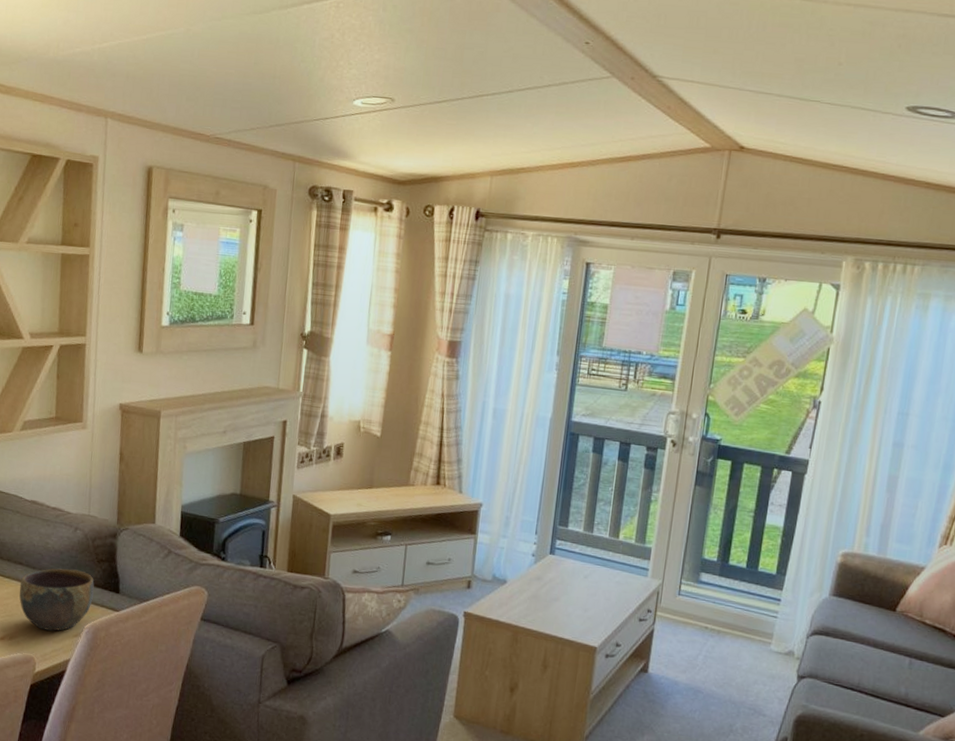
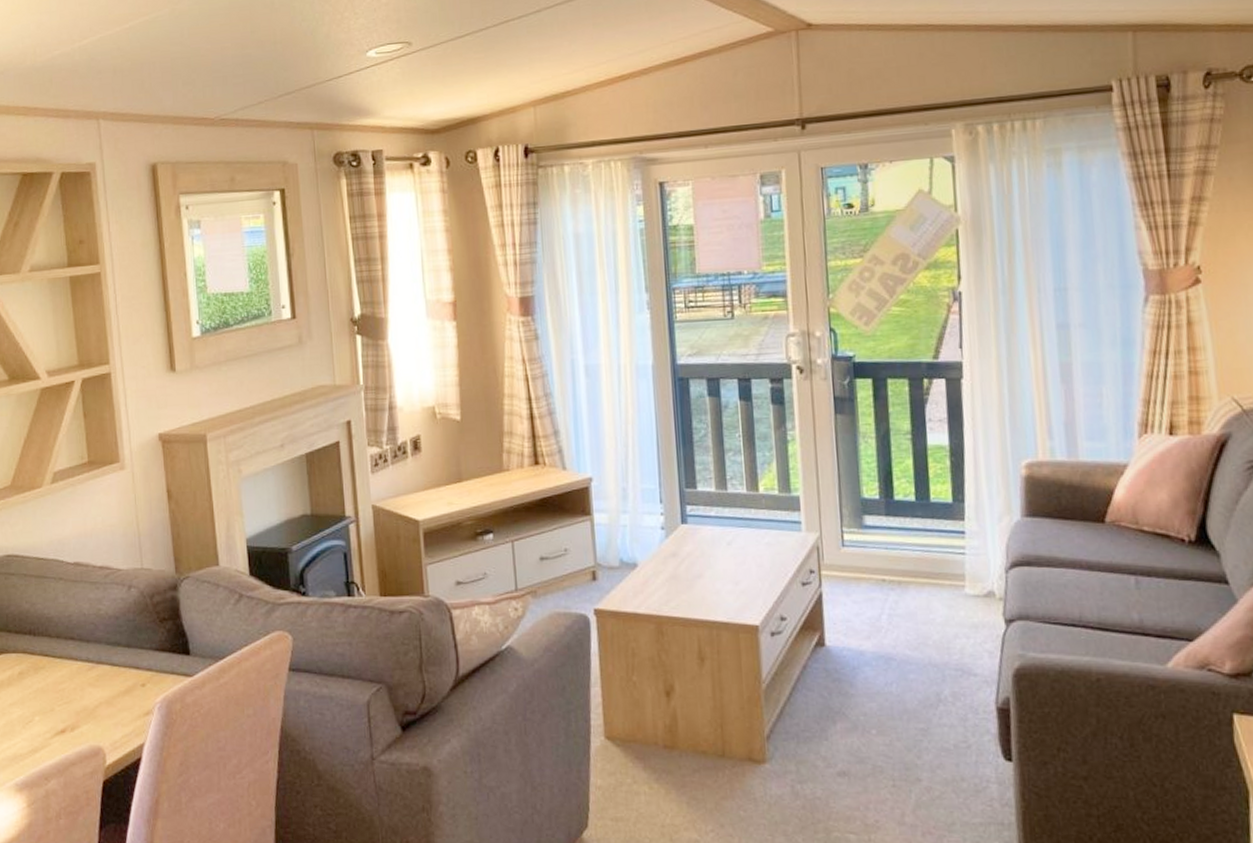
bowl: present [19,568,94,631] -> none [74,635,161,713]

